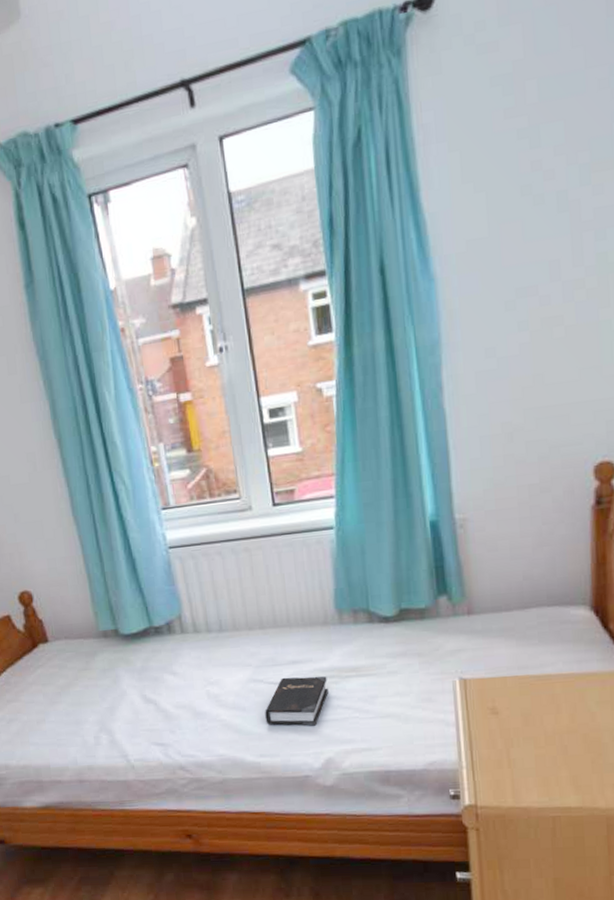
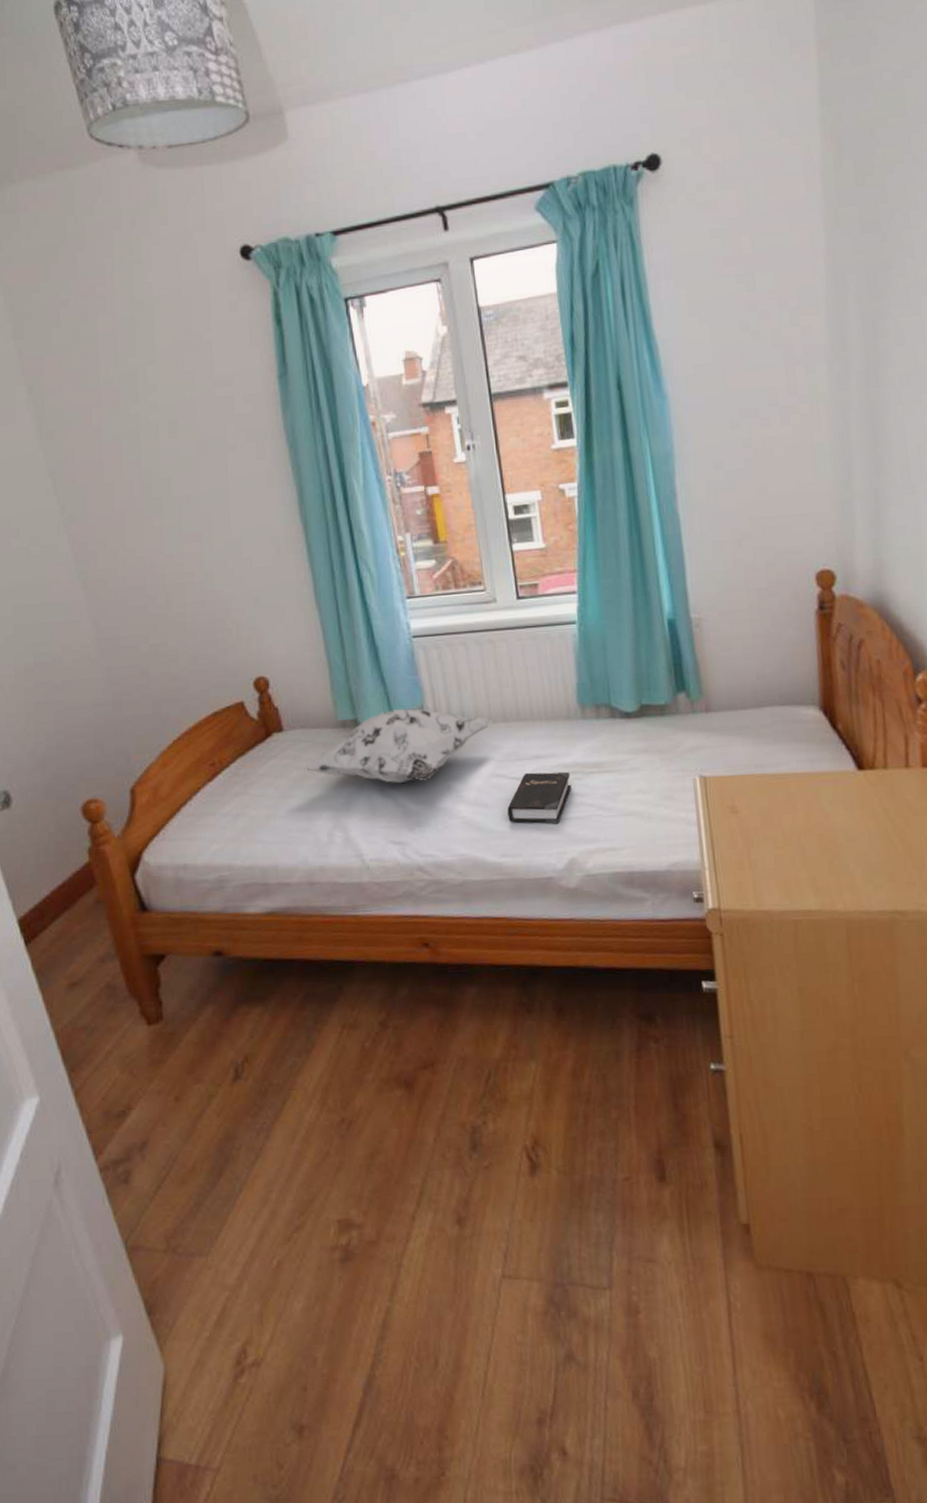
decorative pillow: none [68,618,250,690] -> present [303,708,493,784]

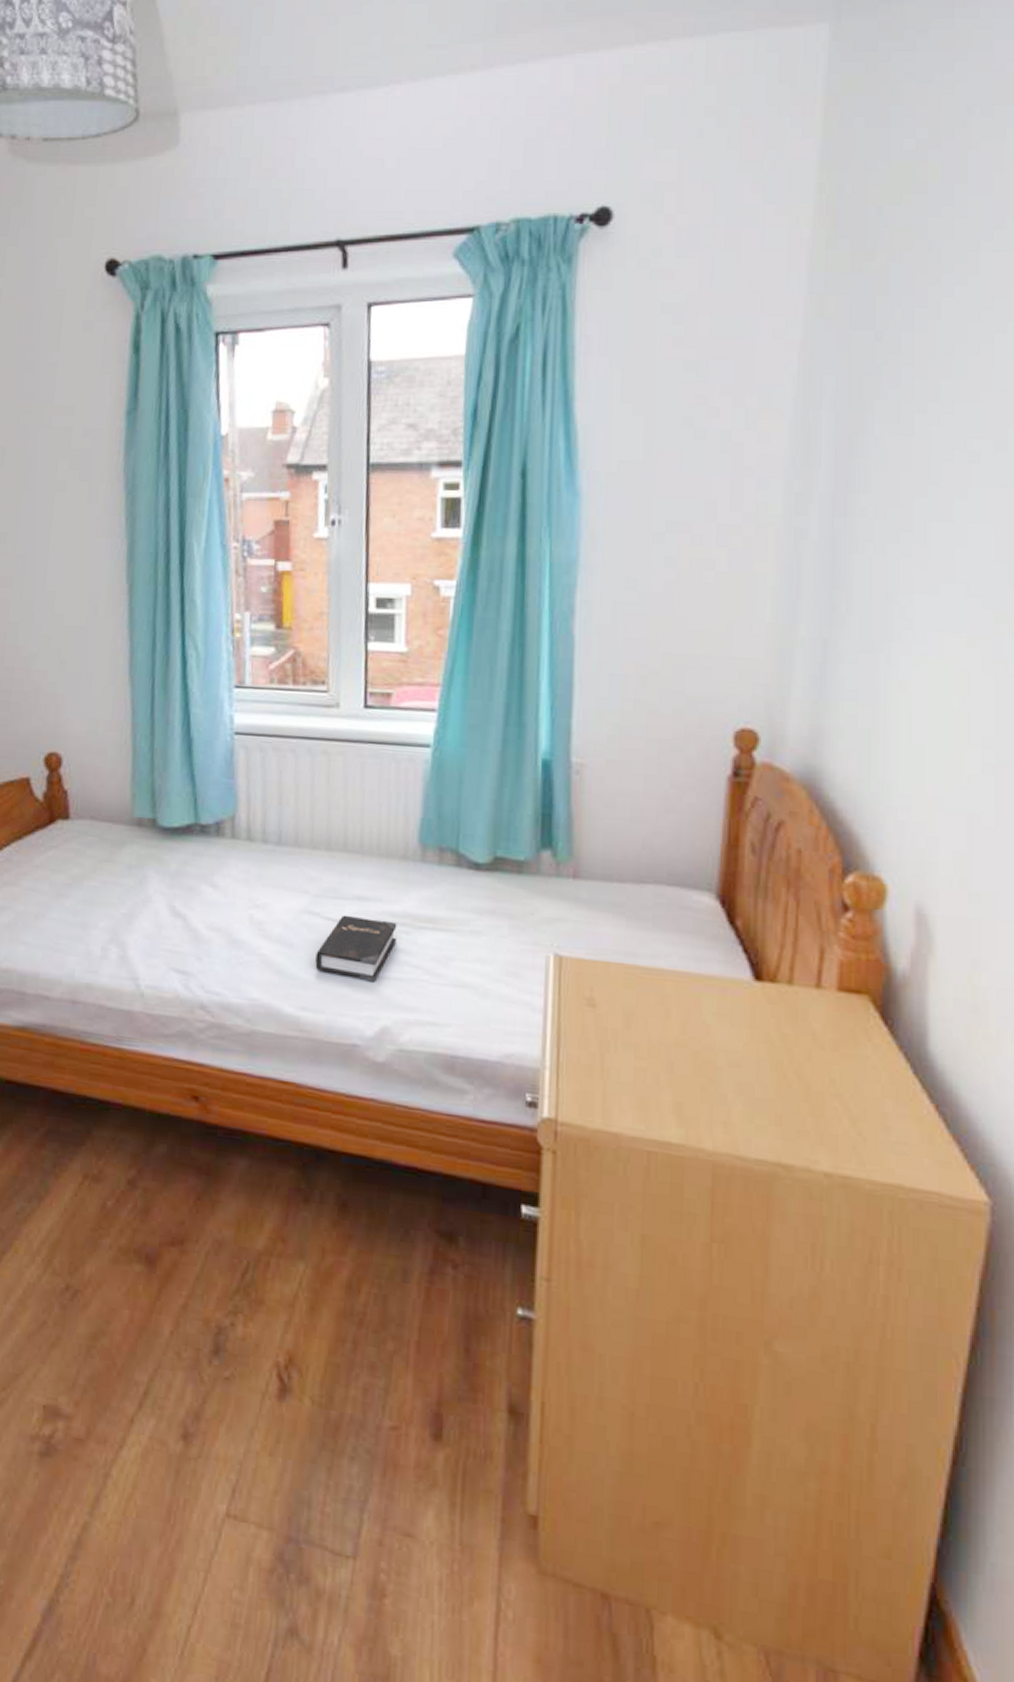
decorative pillow: present [303,708,493,784] -> none [85,815,314,904]

